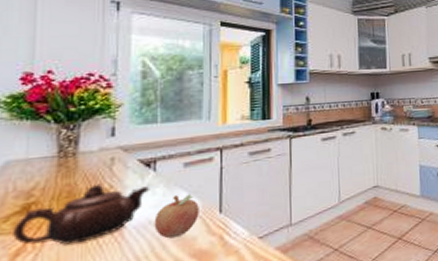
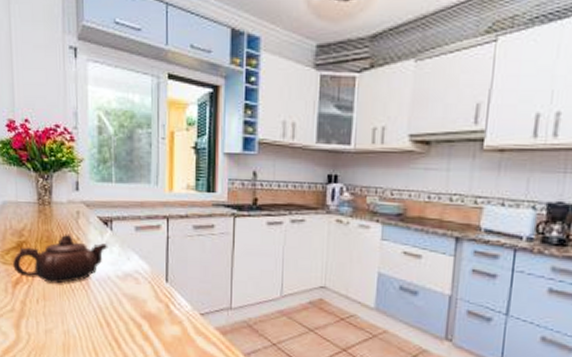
fruit: present [154,194,199,239] -> none [112,257,149,297]

